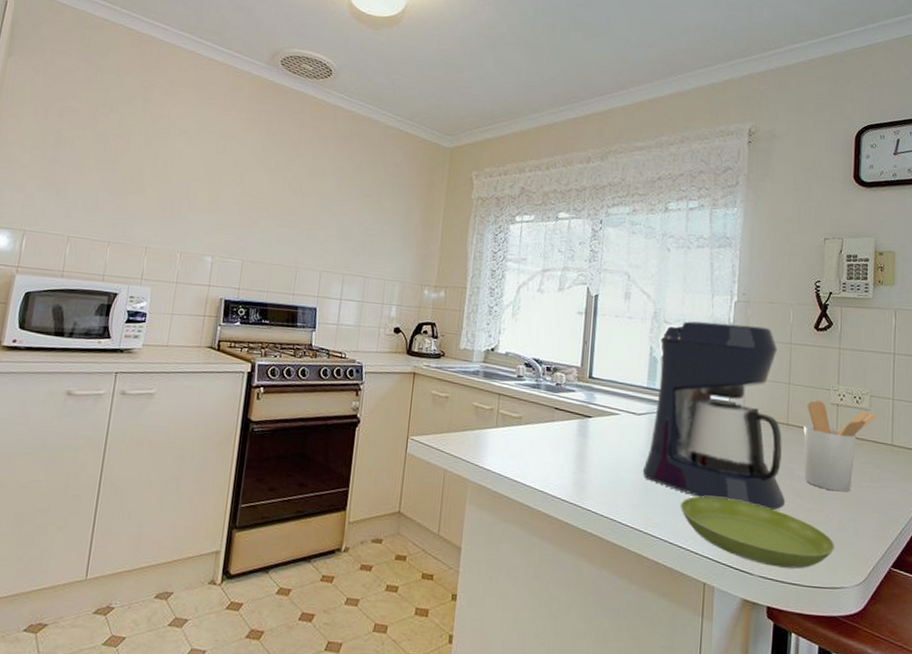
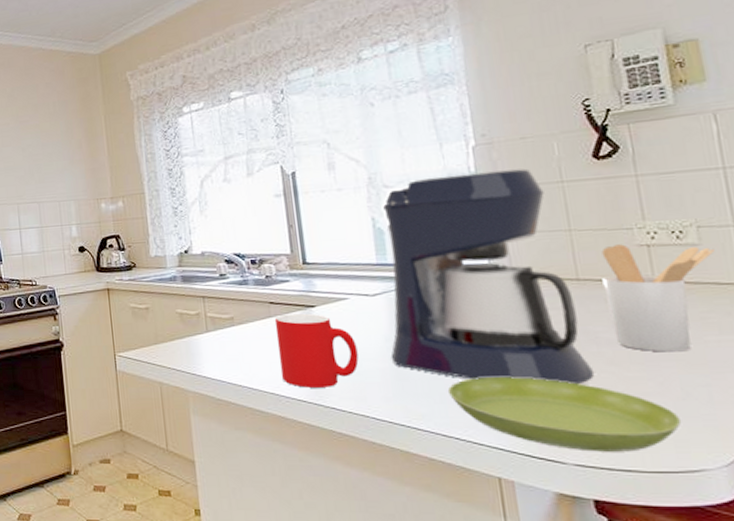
cup: none [551,420,618,491] -> present [274,313,359,388]

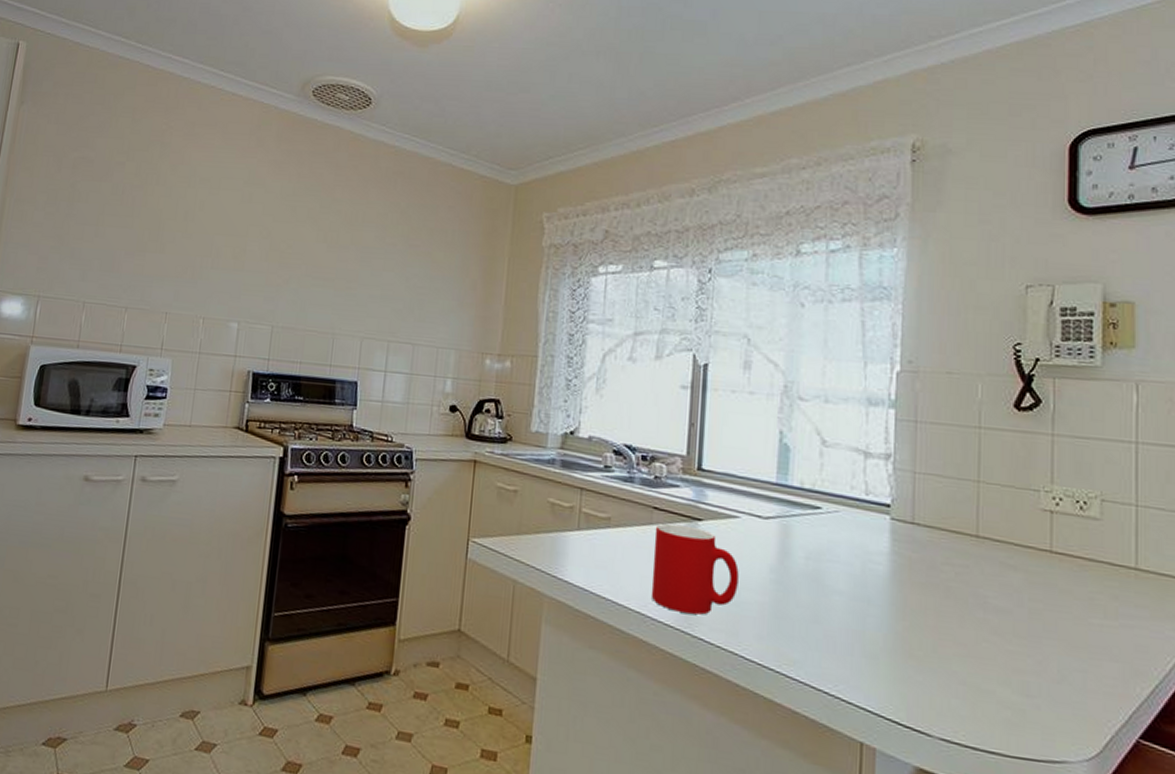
coffee maker: present [381,168,595,385] -> none [772,397,977,652]
saucer: present [447,377,682,452] -> none [825,627,1053,732]
utensil holder: present [601,244,715,352] -> none [1001,505,1114,632]

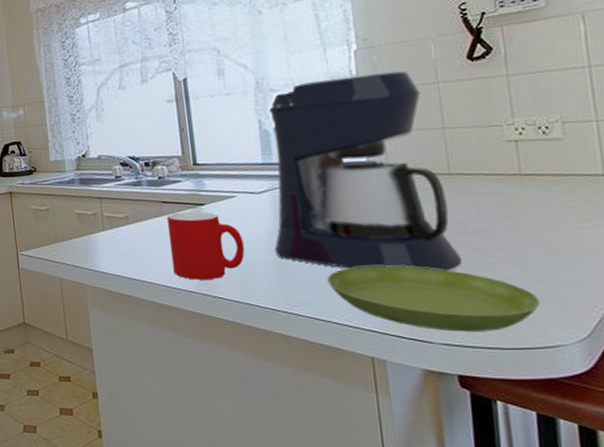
coffee maker: none [772,397,977,652] -> present [268,70,463,272]
saucer: none [825,627,1053,732] -> present [326,265,541,332]

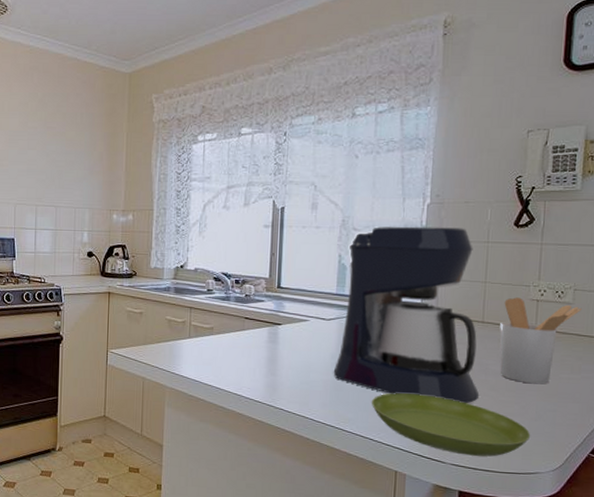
cup: present [166,211,245,280] -> none [244,328,309,392]
utensil holder: none [472,140,578,240] -> present [499,297,582,385]

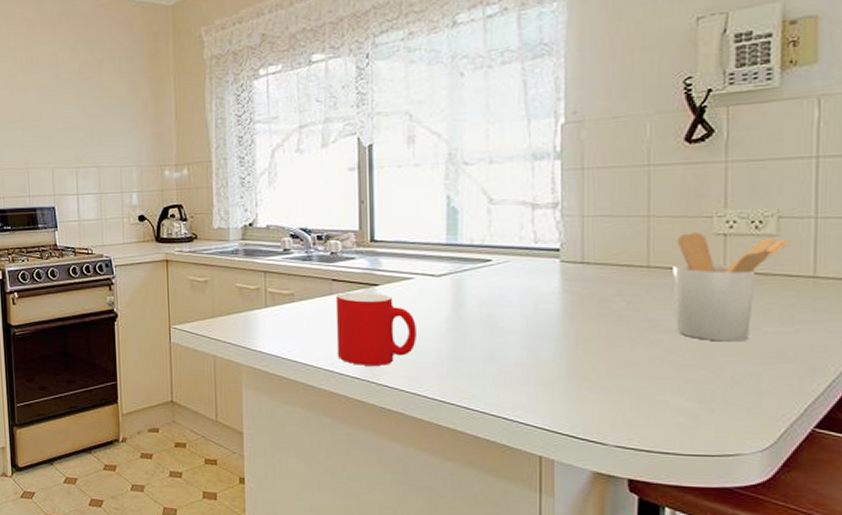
cup: none [244,328,309,392] -> present [335,291,416,366]
coffee maker: present [333,226,480,404] -> none [449,150,650,371]
saucer: present [371,393,531,457] -> none [501,361,726,436]

